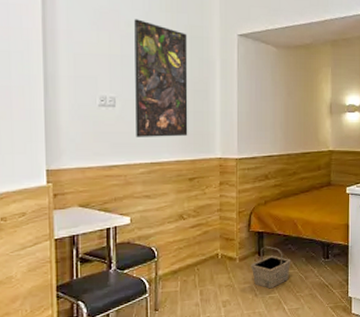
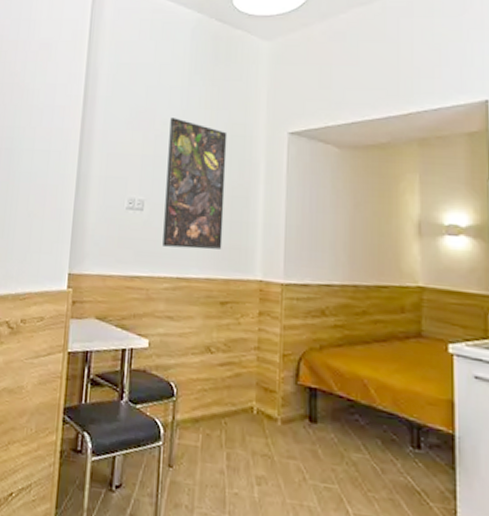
basket: present [251,246,291,289] -> none [298,409,359,476]

